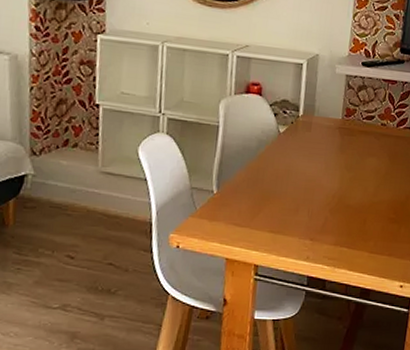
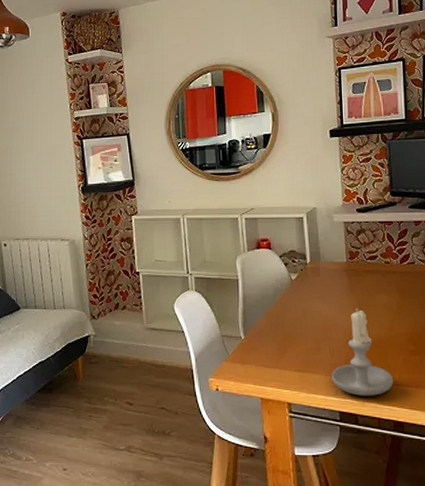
candle: none [306,170,369,262] -> present [332,308,394,396]

